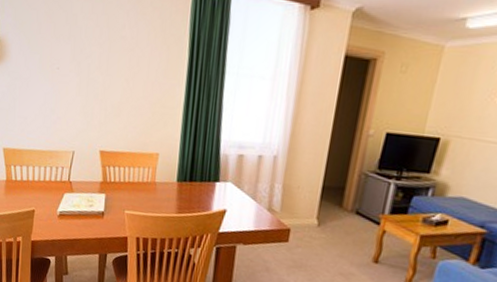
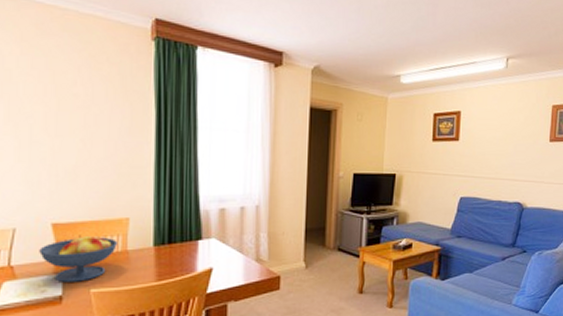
fruit bowl: none [90,163,148,203] -> present [39,235,117,282]

